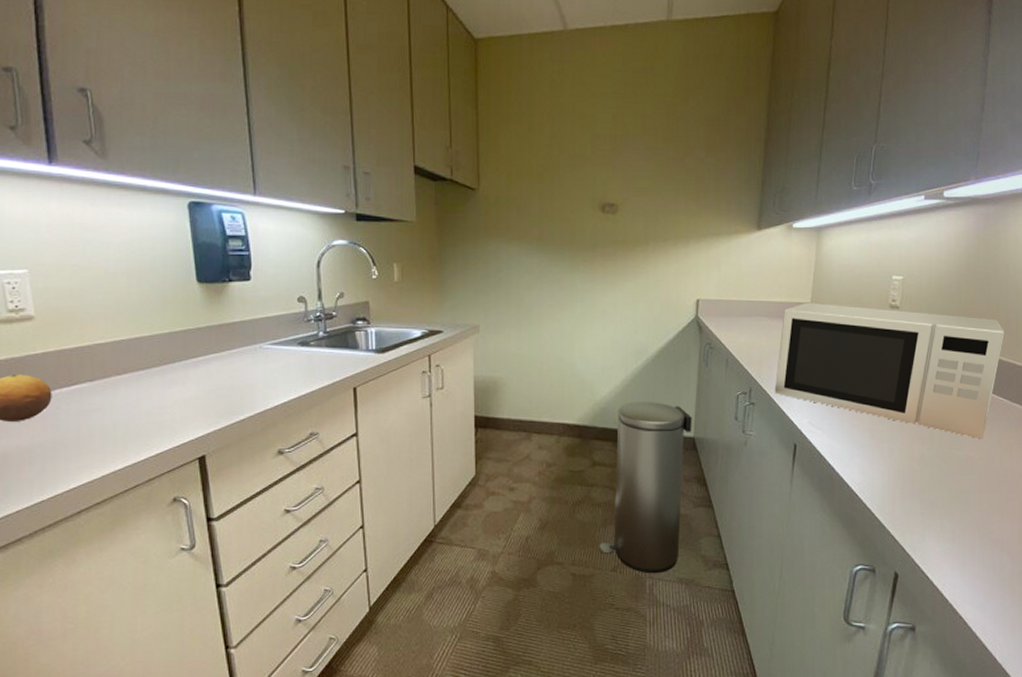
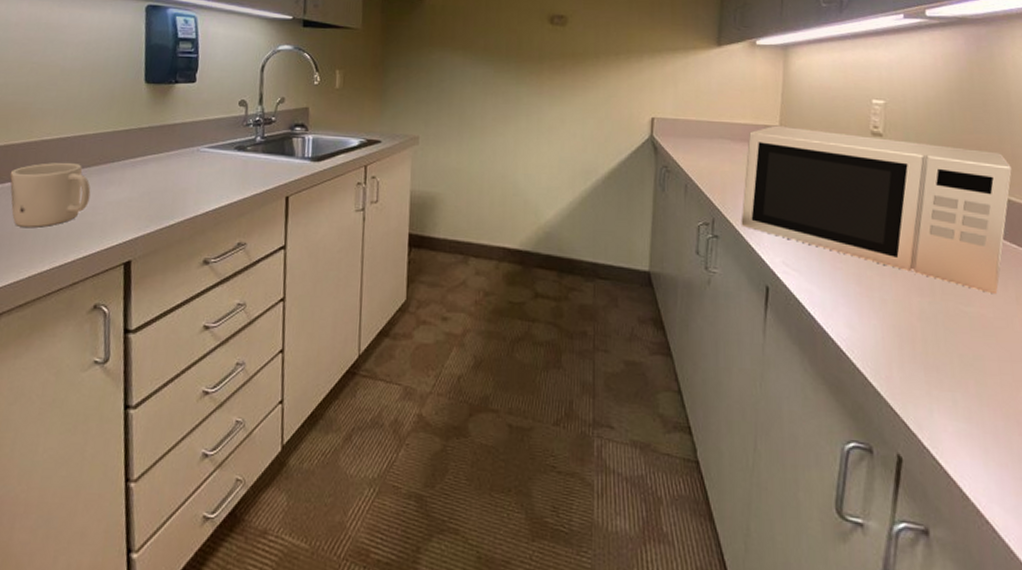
mug: none [66,365,155,431] -> present [9,162,91,228]
pedal bin: present [599,402,692,573] -> none [540,227,647,432]

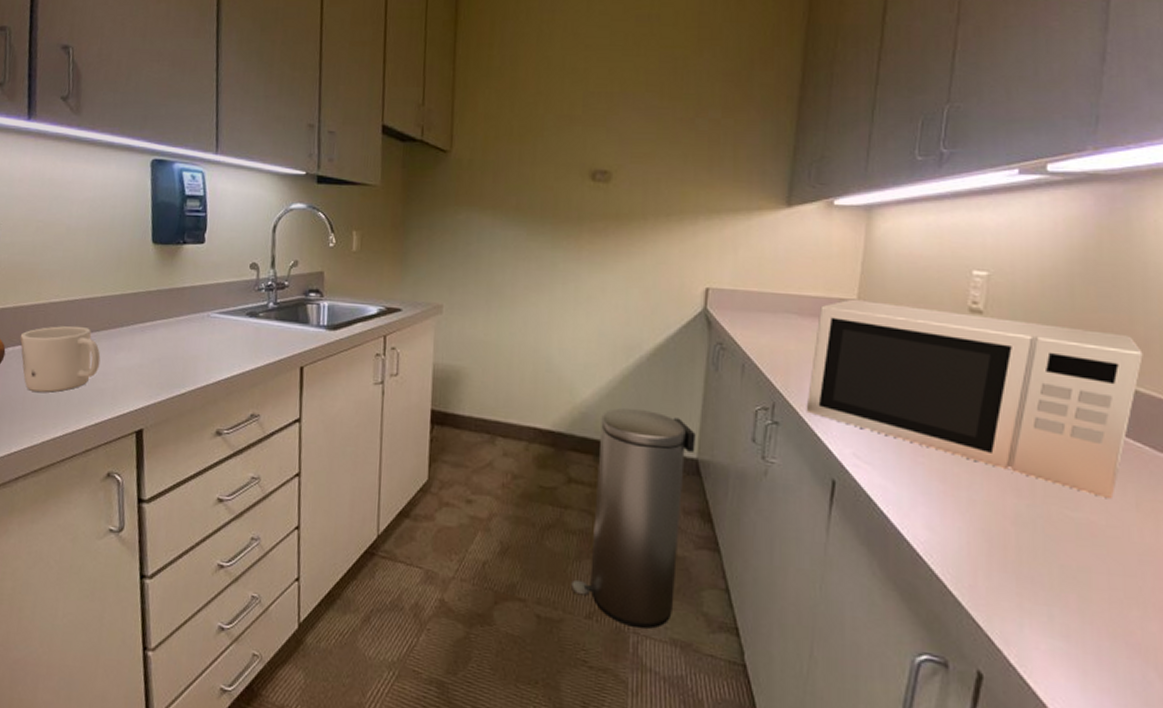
pedal bin: none [540,227,647,432] -> present [571,408,696,629]

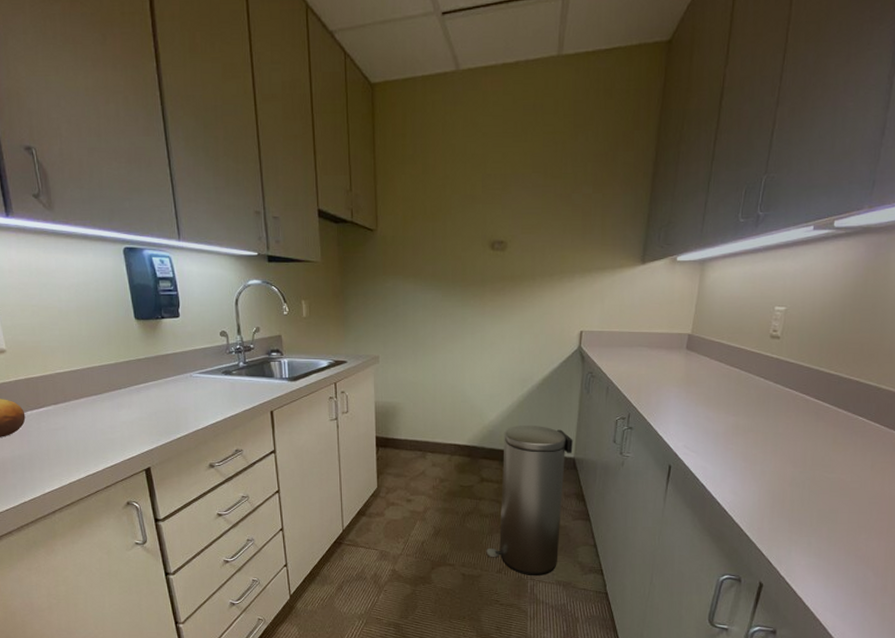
mug: present [20,325,101,393] -> none [35,391,107,446]
microwave: present [806,299,1143,500] -> none [652,333,887,464]

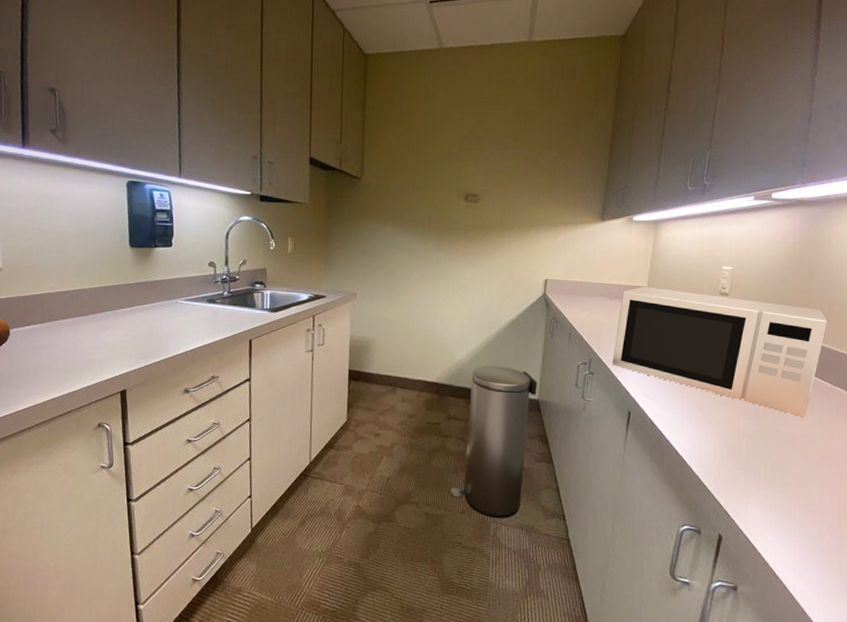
microwave: none [652,333,887,464] -> present [612,286,827,418]

